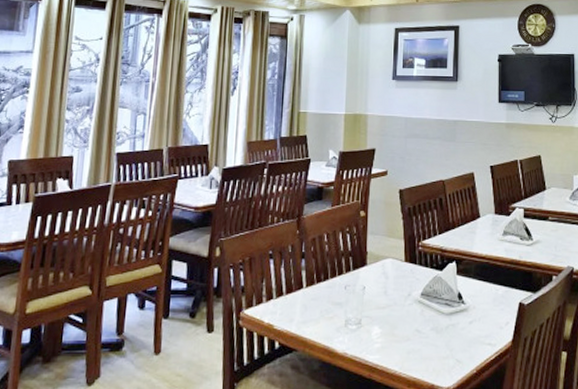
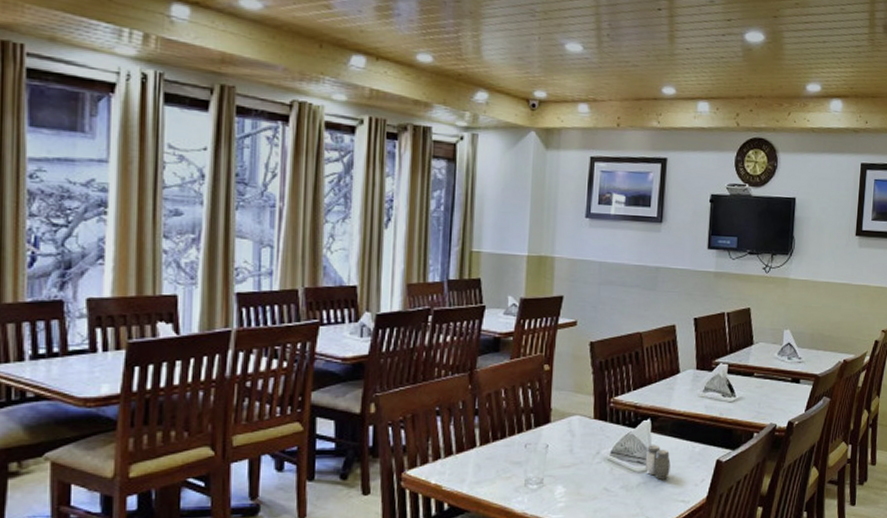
salt and pepper shaker: none [452,287,476,322] -> present [645,445,671,480]

